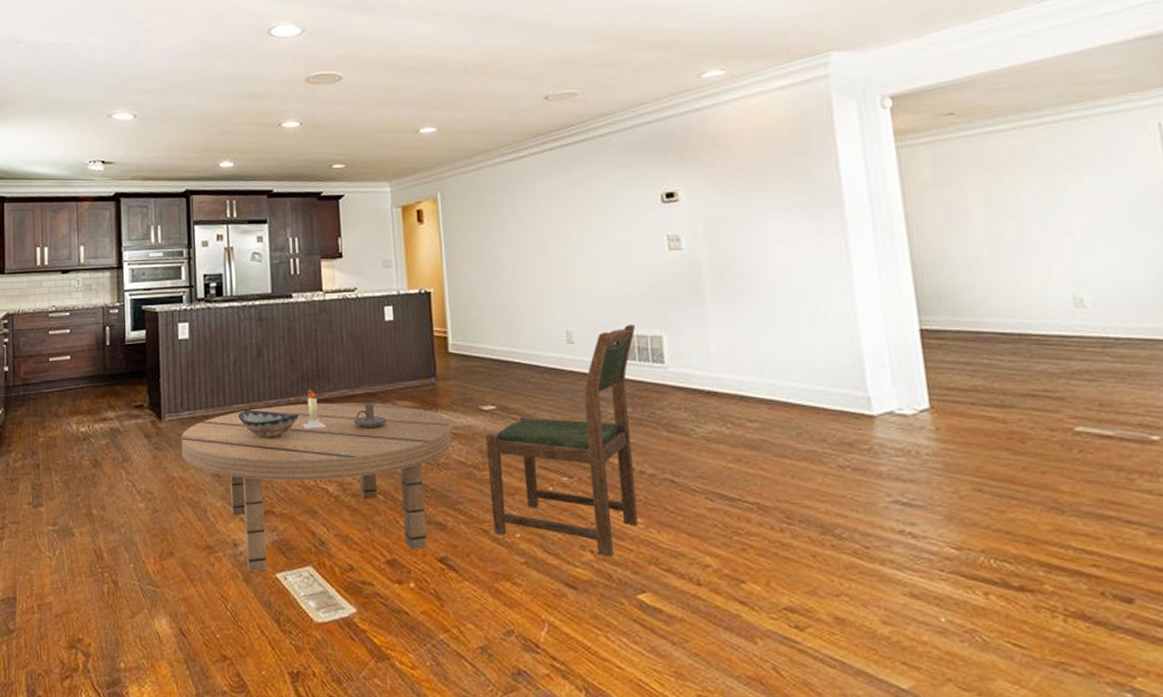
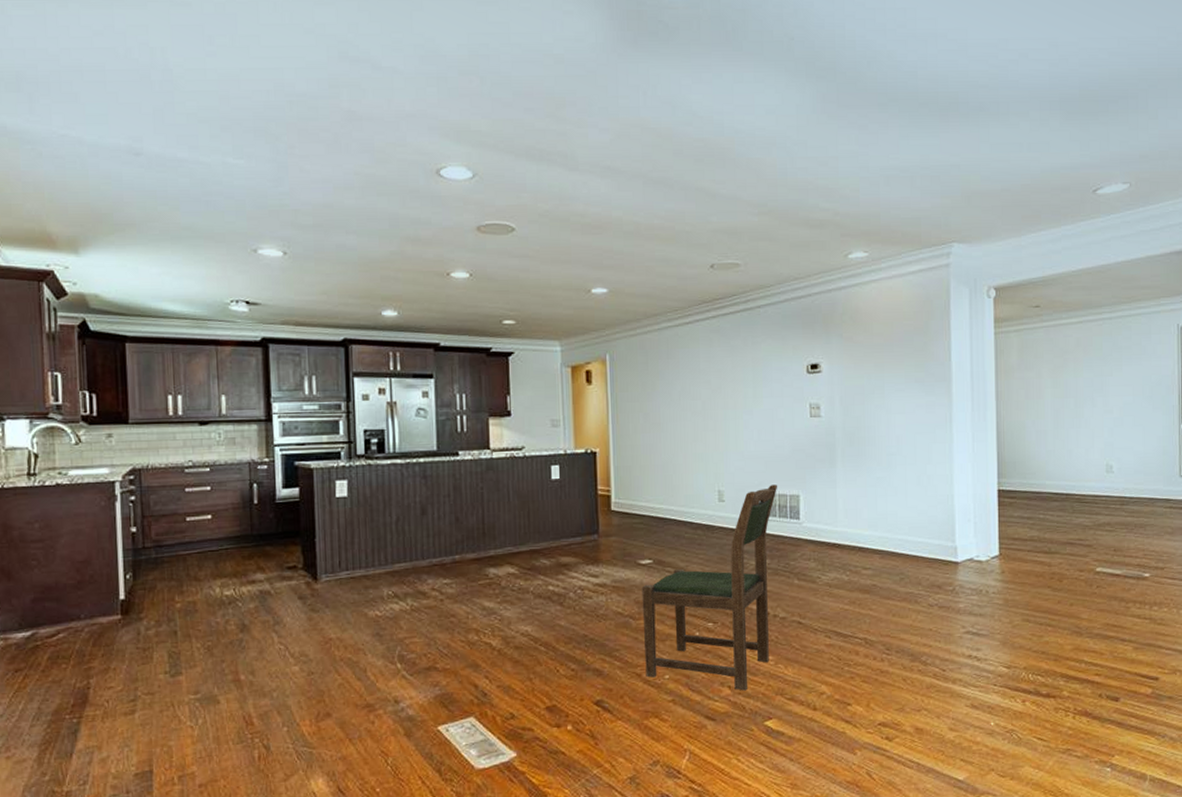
dining table: present [181,388,452,572] -> none [339,546,611,726]
decorative bowl: present [238,411,300,438] -> none [401,569,465,596]
candle holder: present [353,403,387,427] -> none [517,559,550,583]

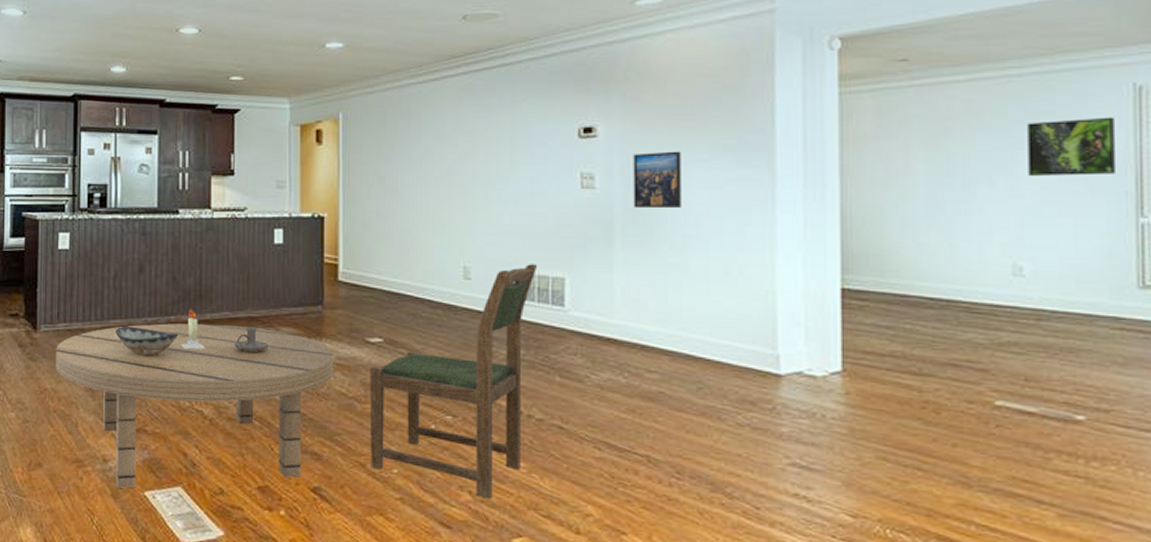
dining table: none [339,546,611,726] -> present [56,308,334,489]
decorative bowl: none [401,569,465,596] -> present [116,327,179,356]
candle holder: none [517,559,550,583] -> present [233,327,268,352]
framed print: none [849,383,886,433] -> present [633,151,681,209]
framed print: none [1115,350,1168,396] -> present [1028,117,1117,176]

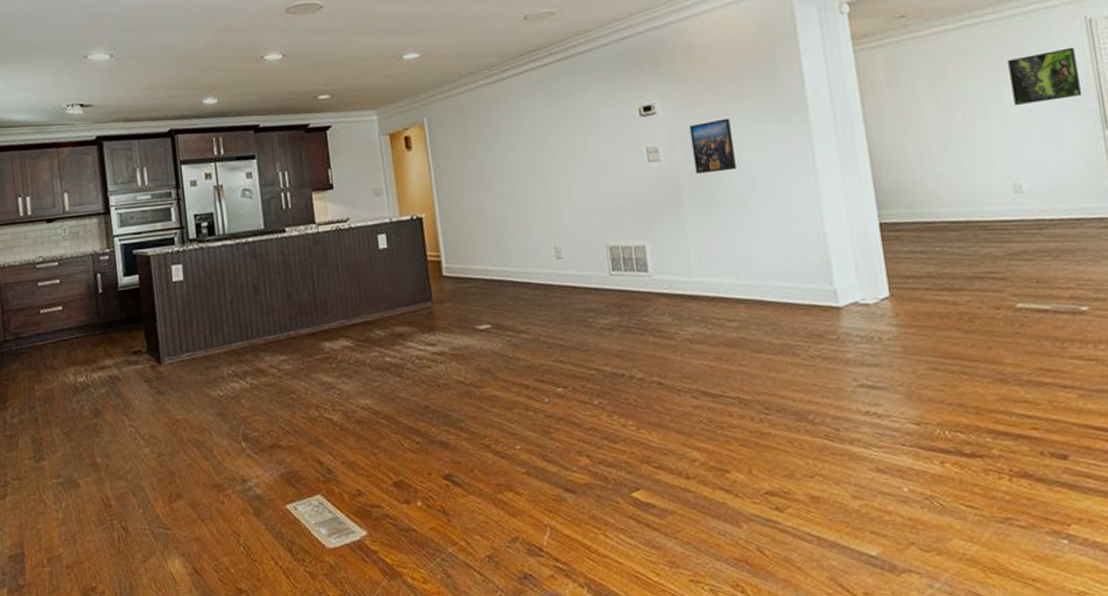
dining table: present [56,308,334,489] -> none [182,321,450,505]
decorative bowl: present [116,327,179,356] -> none [239,346,300,374]
candle holder: present [233,327,268,352] -> none [353,330,386,356]
dining chair: present [369,264,538,499] -> none [482,236,630,460]

